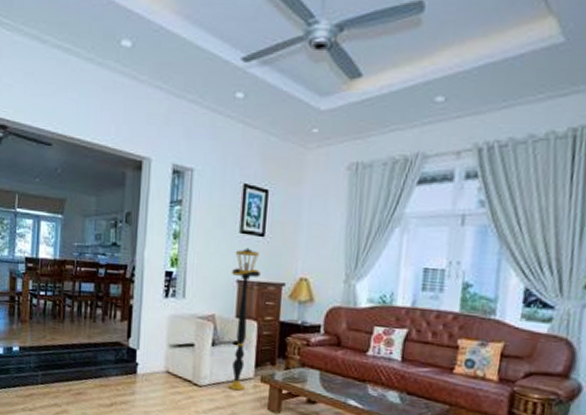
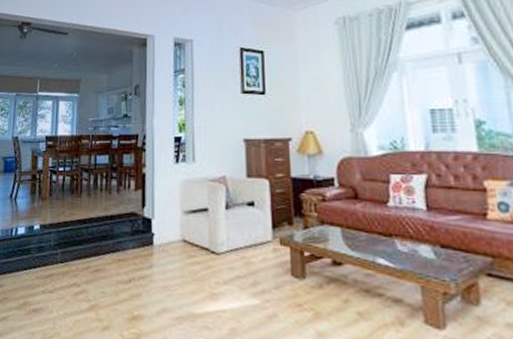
floor lamp: present [228,247,261,391] -> none [238,107,266,256]

